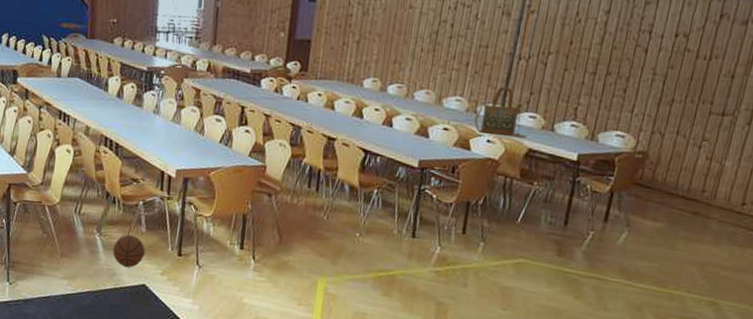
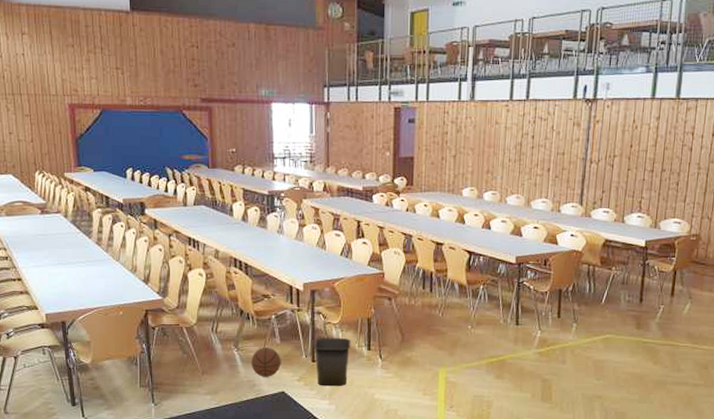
waste bin: none [181,230,223,285] -> present [314,338,351,387]
handbag: present [474,86,527,139] -> none [559,187,603,231]

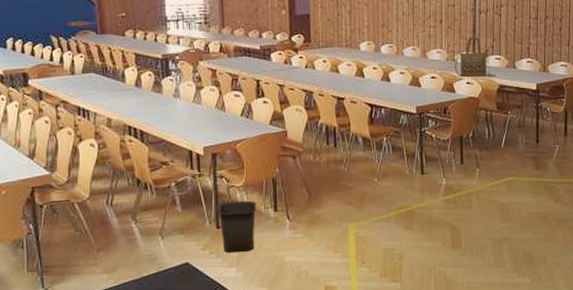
basketball: present [251,347,281,377] -> none [151,217,184,249]
handbag: none [559,187,603,231] -> present [454,36,496,78]

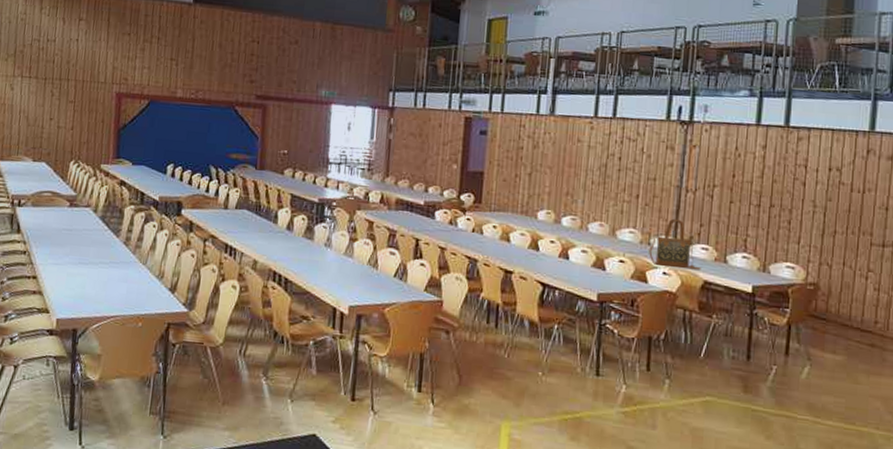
waste bin: present [218,201,257,253] -> none [355,372,399,434]

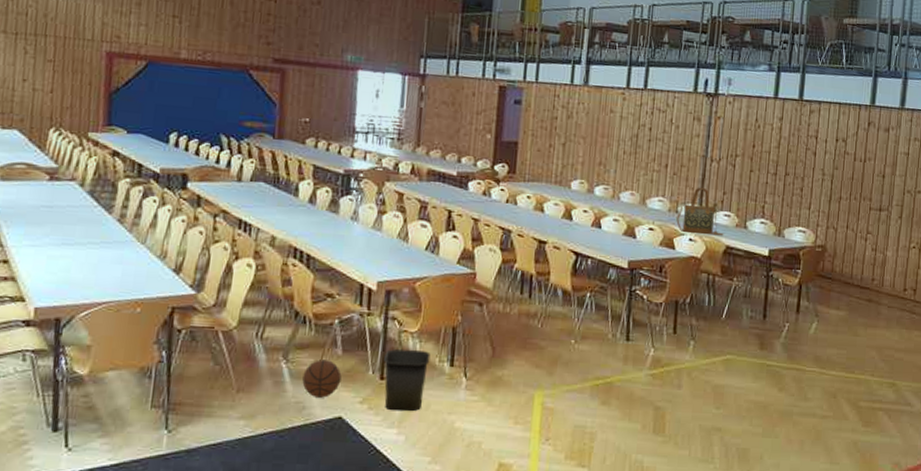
basketball: none [280,378,316,415] -> present [302,359,342,398]
waste bin: none [355,372,399,434] -> present [384,349,431,412]

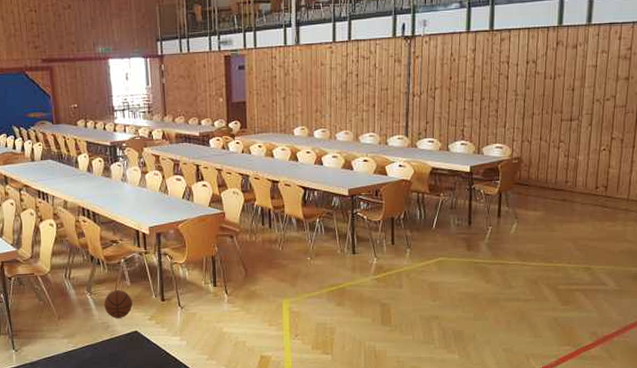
waste bin: present [384,349,431,412] -> none [162,277,198,324]
handbag: present [676,187,724,236] -> none [387,120,429,161]

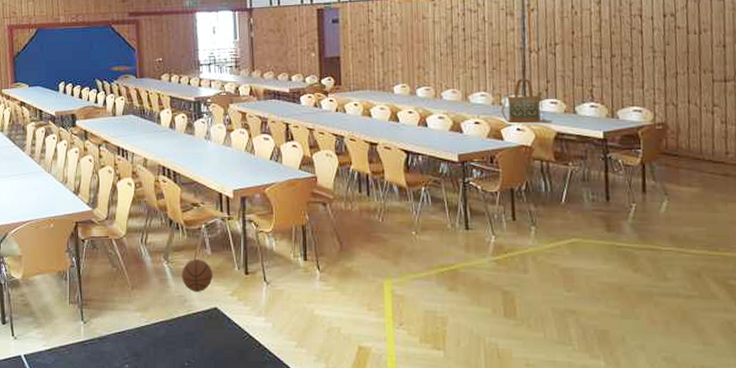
handbag: none [387,120,429,161] -> present [501,78,553,124]

